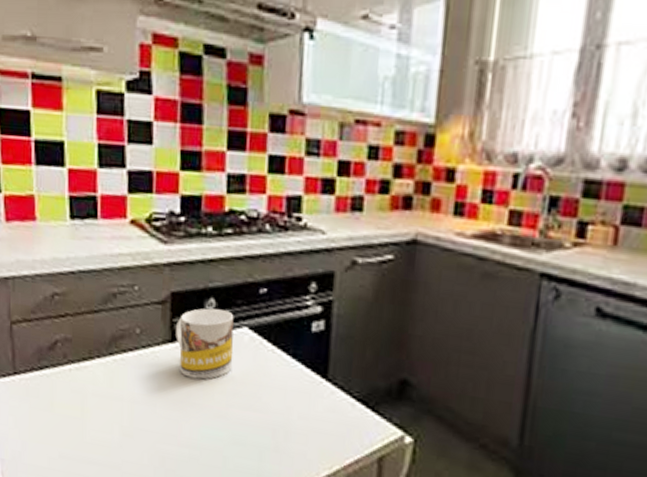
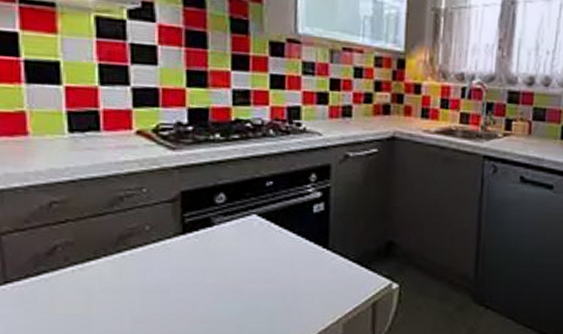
mug: present [176,308,234,380] -> none [187,202,244,263]

